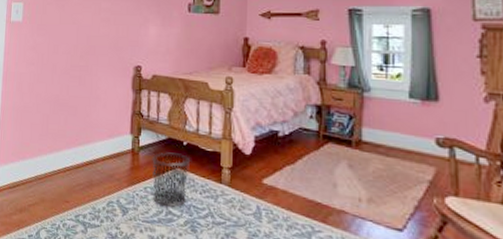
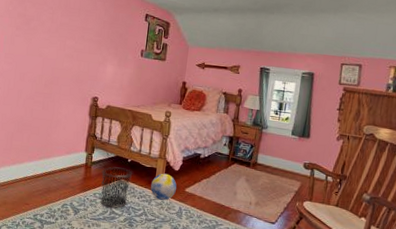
ball: none [216,159,250,196] -> present [151,173,177,201]

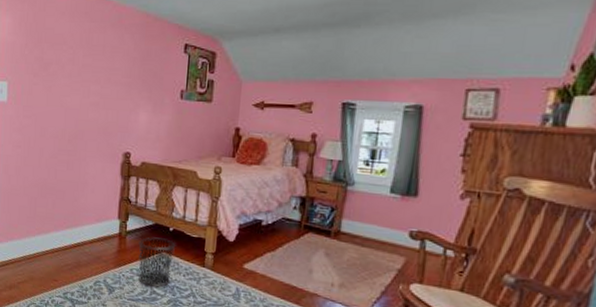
ball: present [151,173,177,201] -> none [199,245,232,279]

